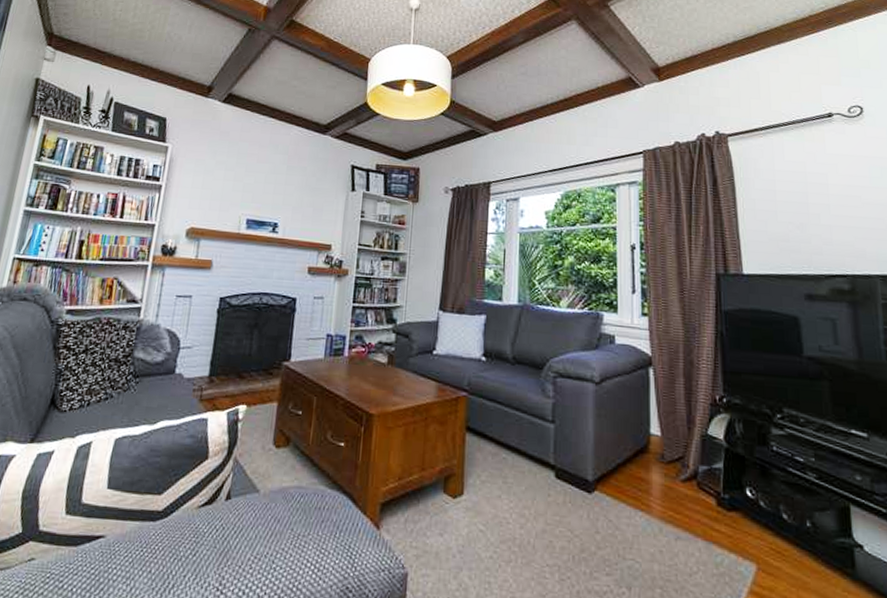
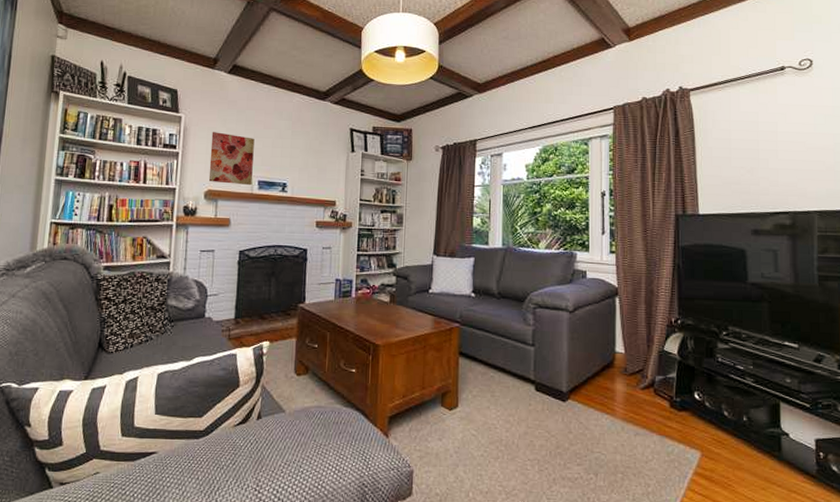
wall art: none [192,164,246,225] -> present [208,132,255,186]

